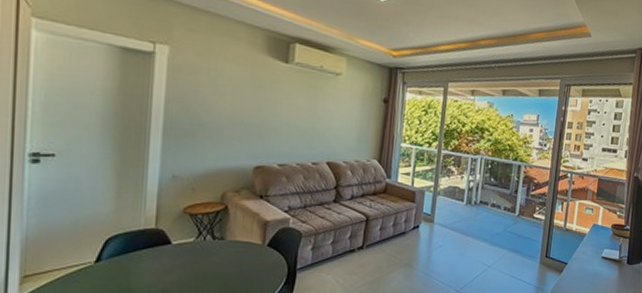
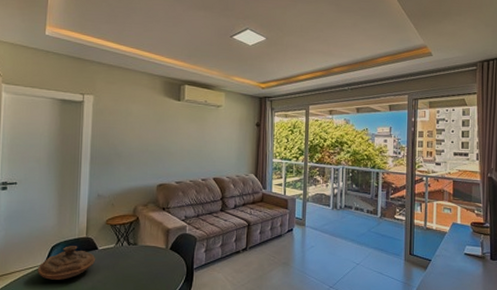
decorative bowl: none [84,239,169,281] -> present [37,246,96,280]

